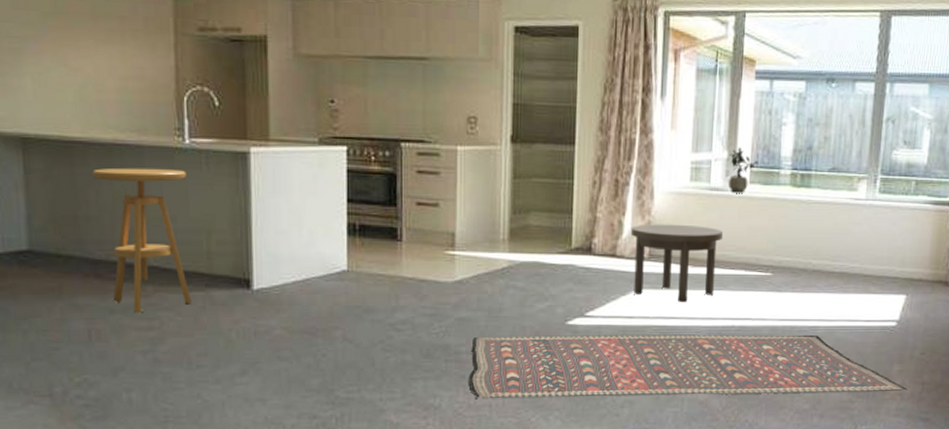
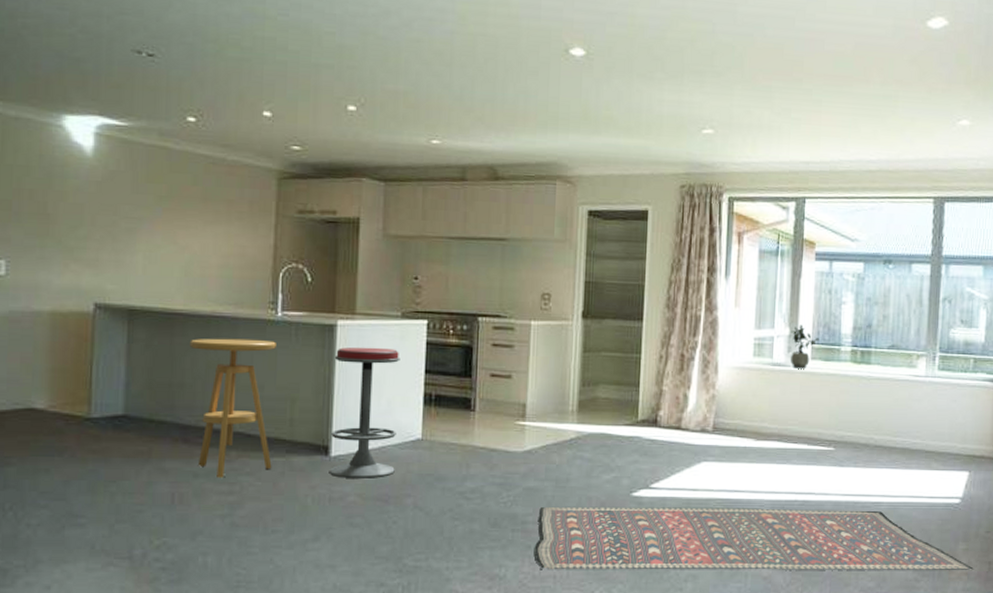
bar stool: none [250,175,321,311] -> present [330,347,400,478]
side table: present [630,224,724,302] -> none [695,397,786,475]

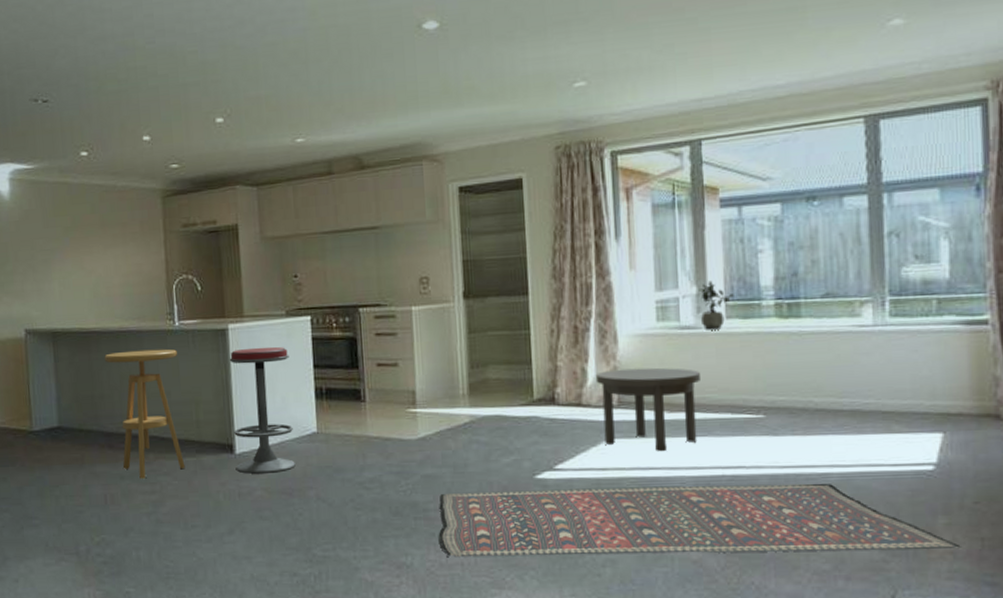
side table: none [695,397,786,475] -> present [595,367,702,451]

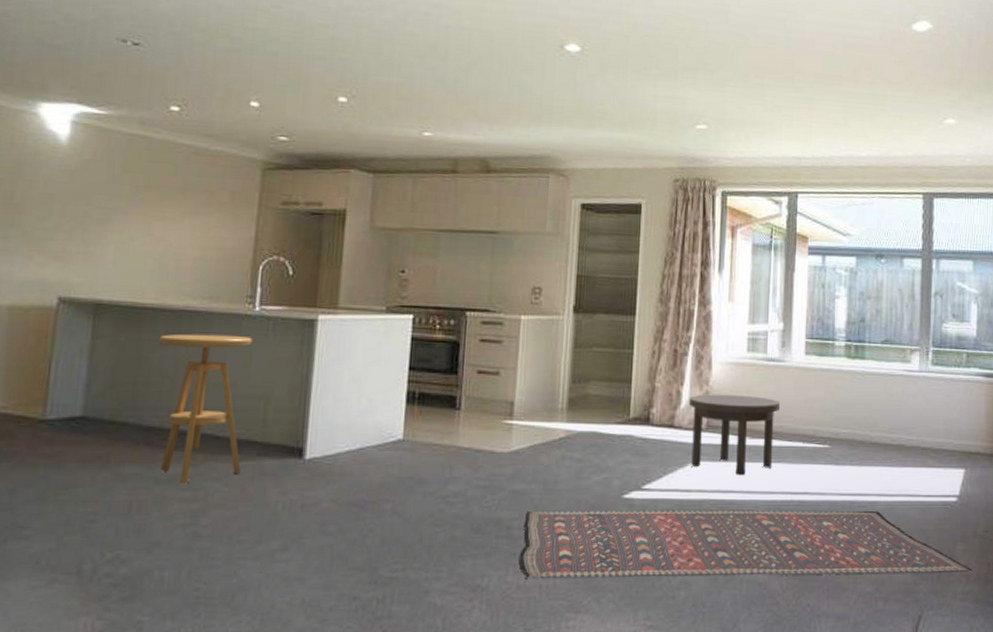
bar stool: present [229,346,296,474] -> none [303,342,384,482]
potted plant: present [698,281,734,331] -> none [784,319,813,365]

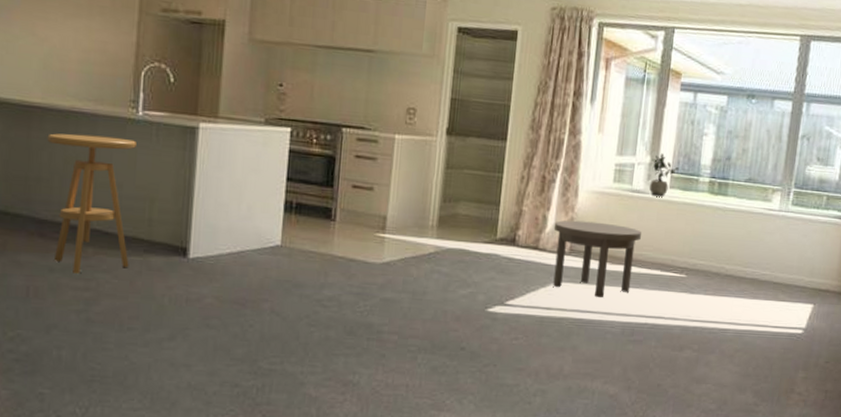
area rug: present [519,509,974,579] -> none [388,317,812,397]
potted plant: none [784,319,813,365] -> present [649,153,679,198]

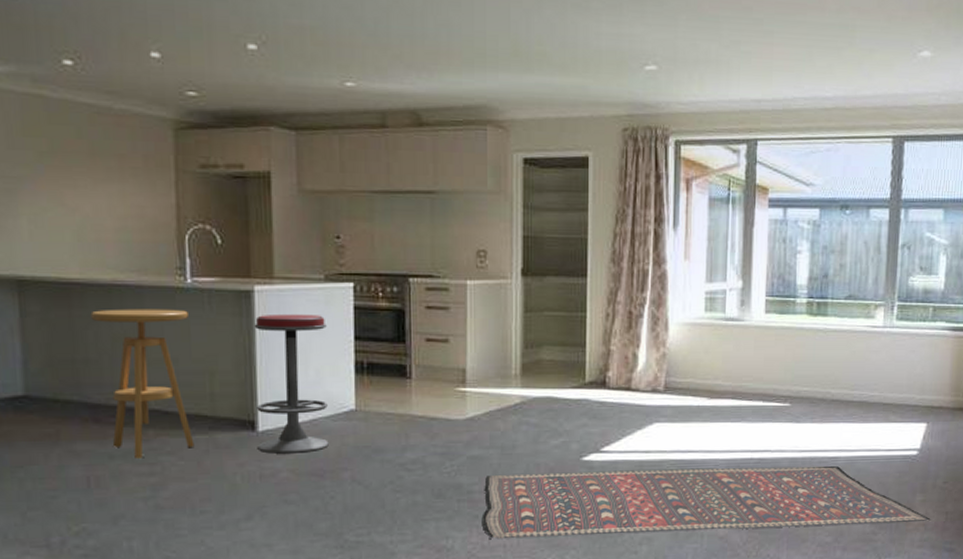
bar stool: none [188,150,262,282] -> present [254,314,329,454]
area rug: none [388,317,812,397] -> present [481,466,932,539]
side table: present [553,220,642,297] -> none [645,356,740,435]
potted plant: present [649,153,679,198] -> none [743,276,774,324]

